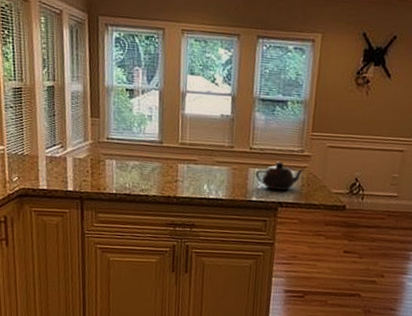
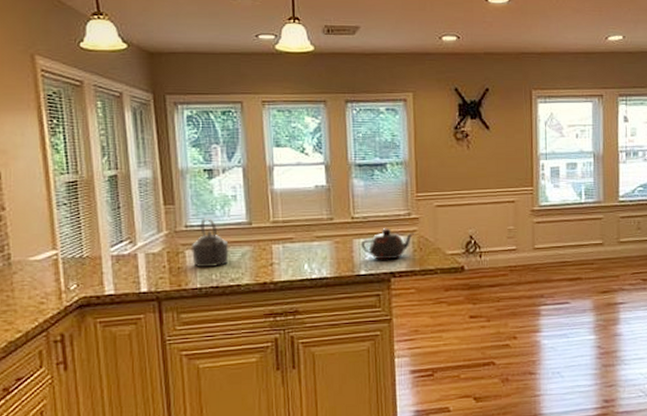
kettle: none [111,133,142,177] -> present [192,218,229,267]

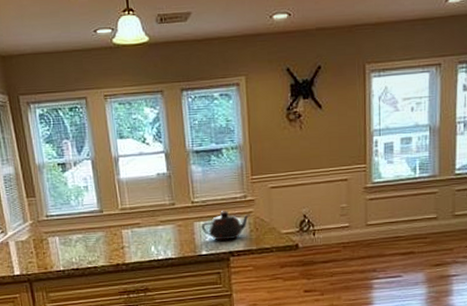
kettle: present [192,218,229,267] -> none [53,208,86,252]

